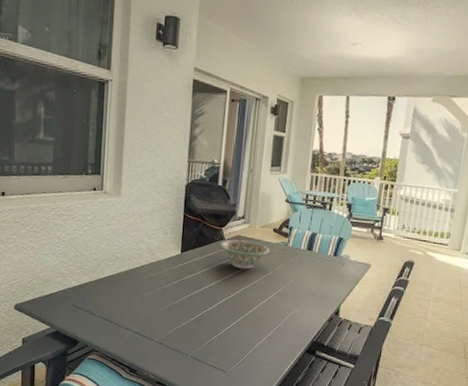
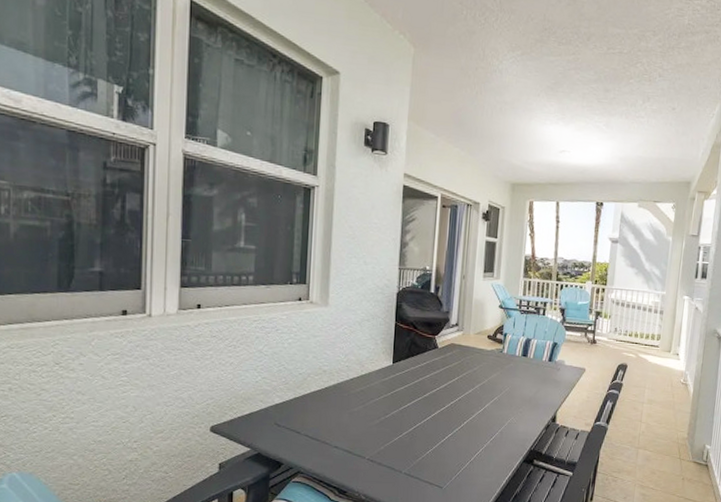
decorative bowl: present [219,239,270,270] -> none [433,348,485,379]

